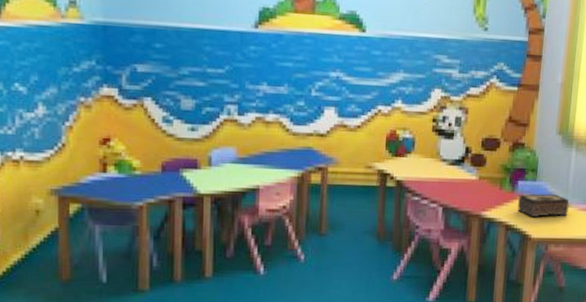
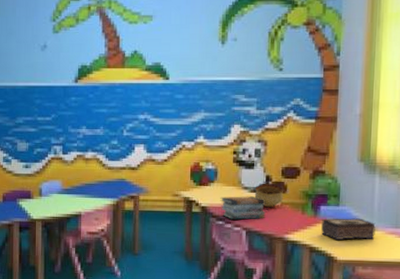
book stack: none [416,169,464,195] -> present [220,196,266,220]
bowl: none [452,156,483,181] -> present [254,184,284,207]

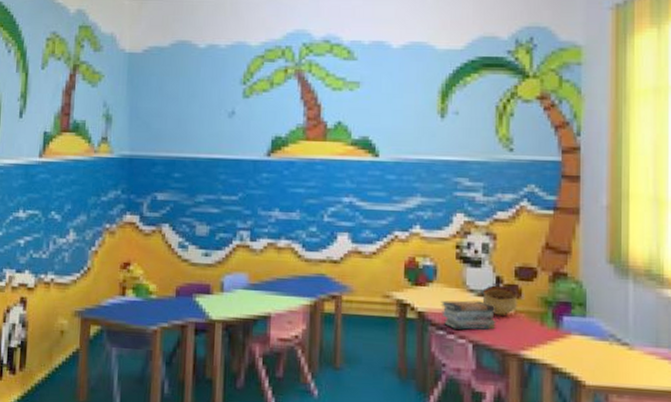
tissue box: present [321,218,375,240] -> none [565,332,631,361]

